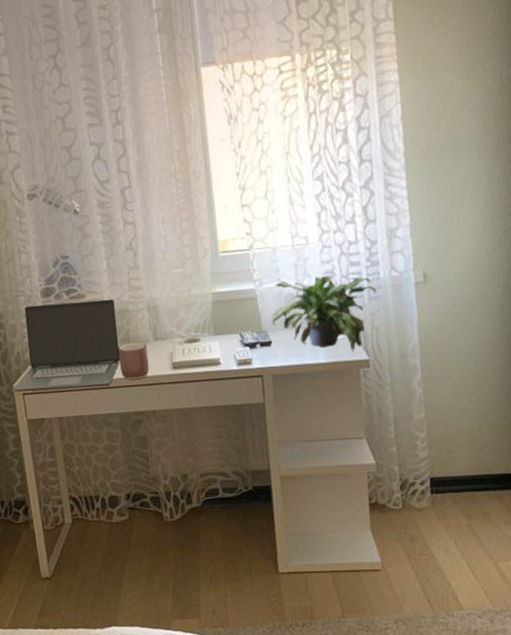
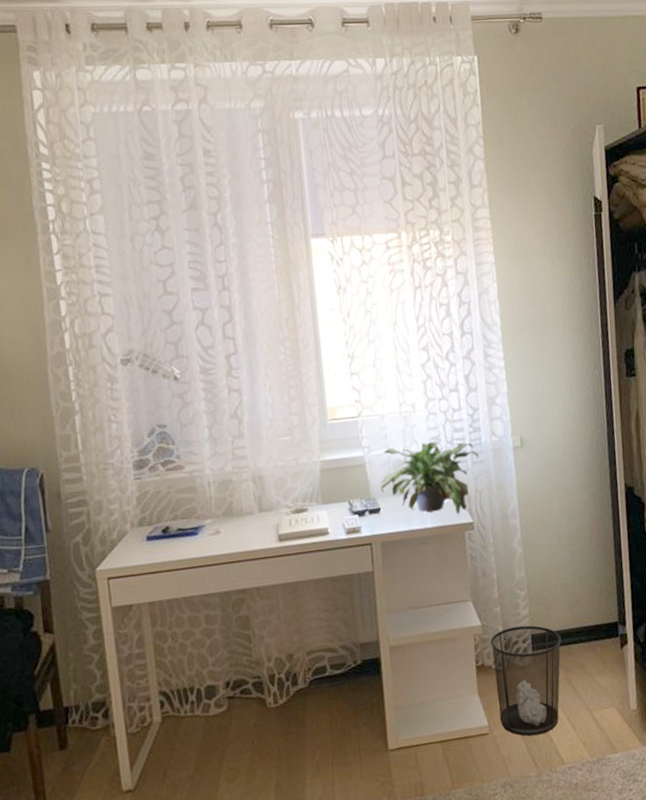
laptop: present [14,299,120,392] -> none [97,469,222,577]
mug: present [117,342,150,380] -> none [218,514,254,556]
waste bin: none [385,467,464,578] -> present [490,625,562,737]

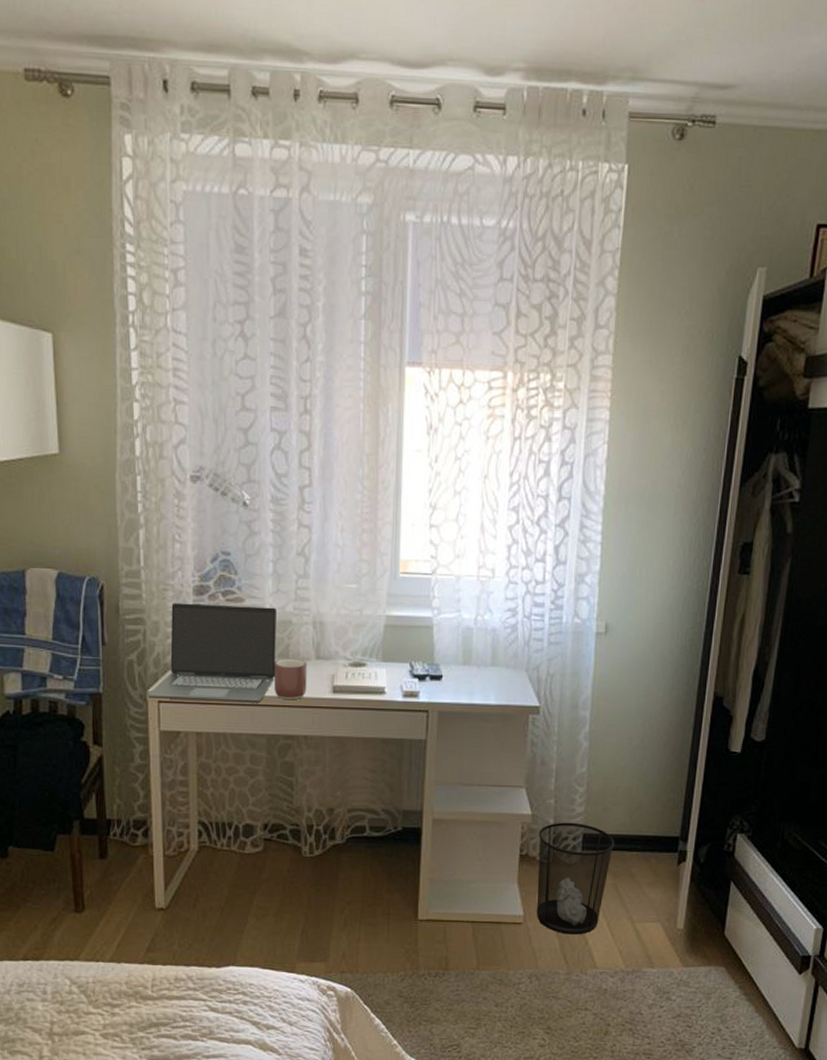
laptop: none [97,469,222,577] -> present [148,603,276,703]
mug: none [218,514,254,556] -> present [273,658,307,700]
potted plant: present [380,441,479,515] -> none [446,612,557,696]

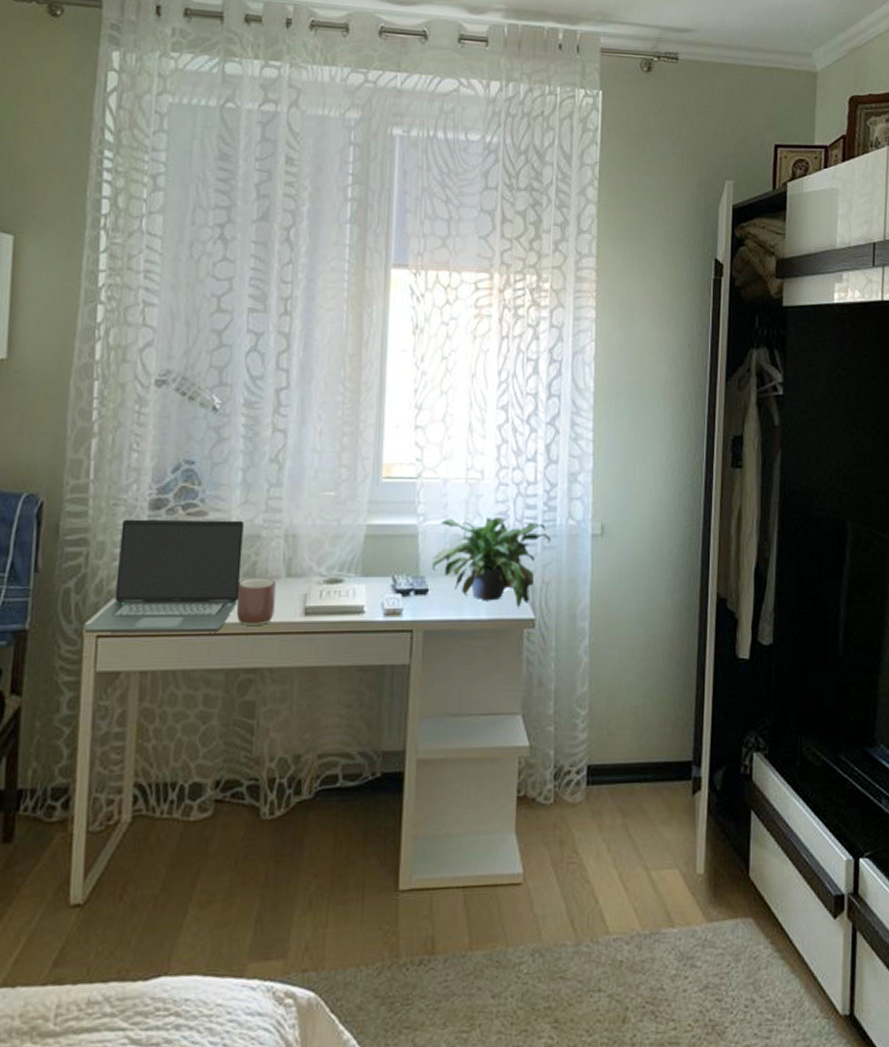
potted plant: none [446,612,557,696] -> present [432,516,551,608]
waste bin: present [536,822,615,935] -> none [537,752,623,894]

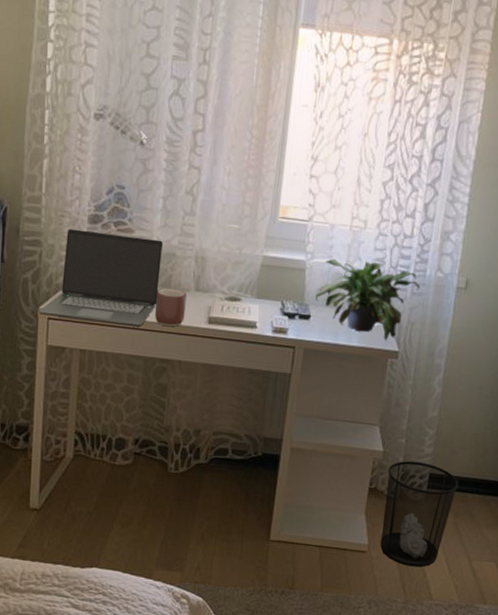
waste bin: none [537,752,623,894] -> present [380,460,459,568]

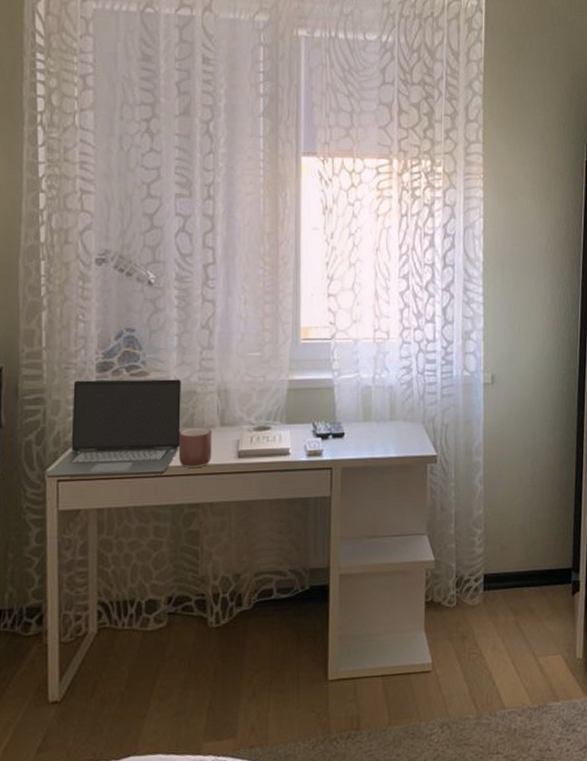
potted plant: present [315,258,420,341] -> none [347,370,449,447]
waste bin: present [380,460,459,568] -> none [442,564,514,678]

